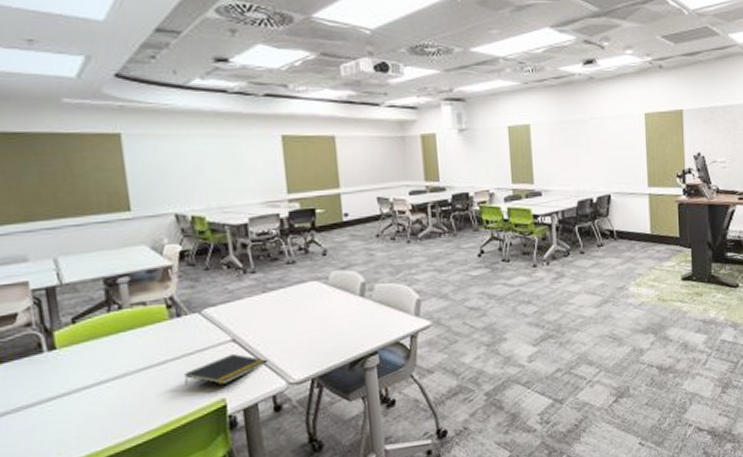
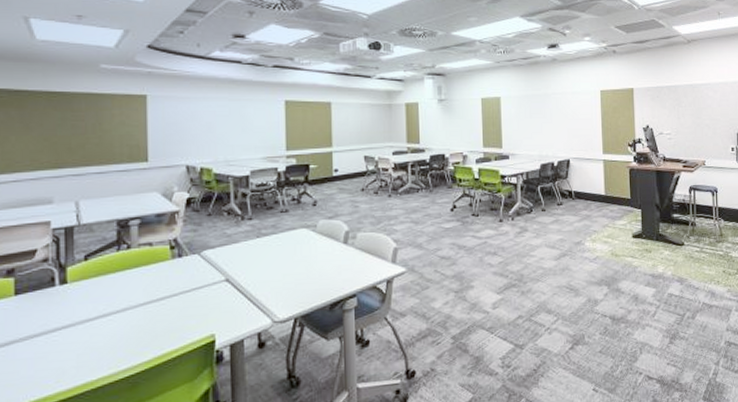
notepad: present [184,354,267,386] -> none [179,293,255,322]

